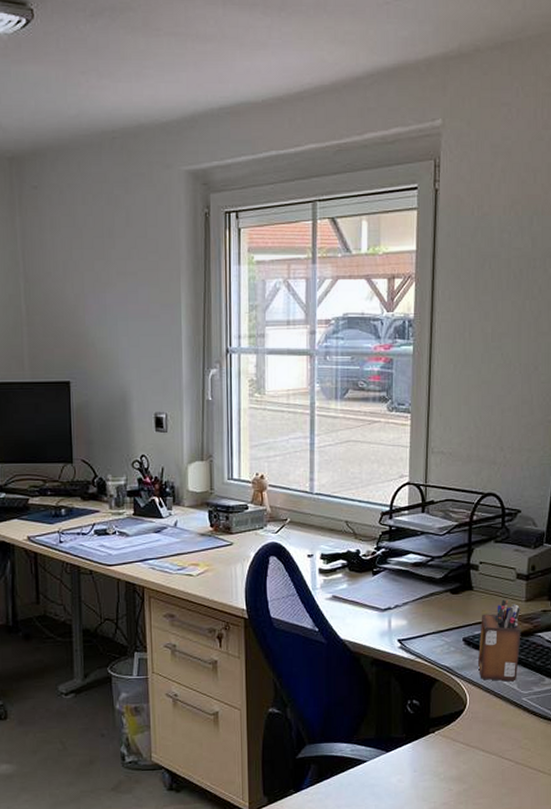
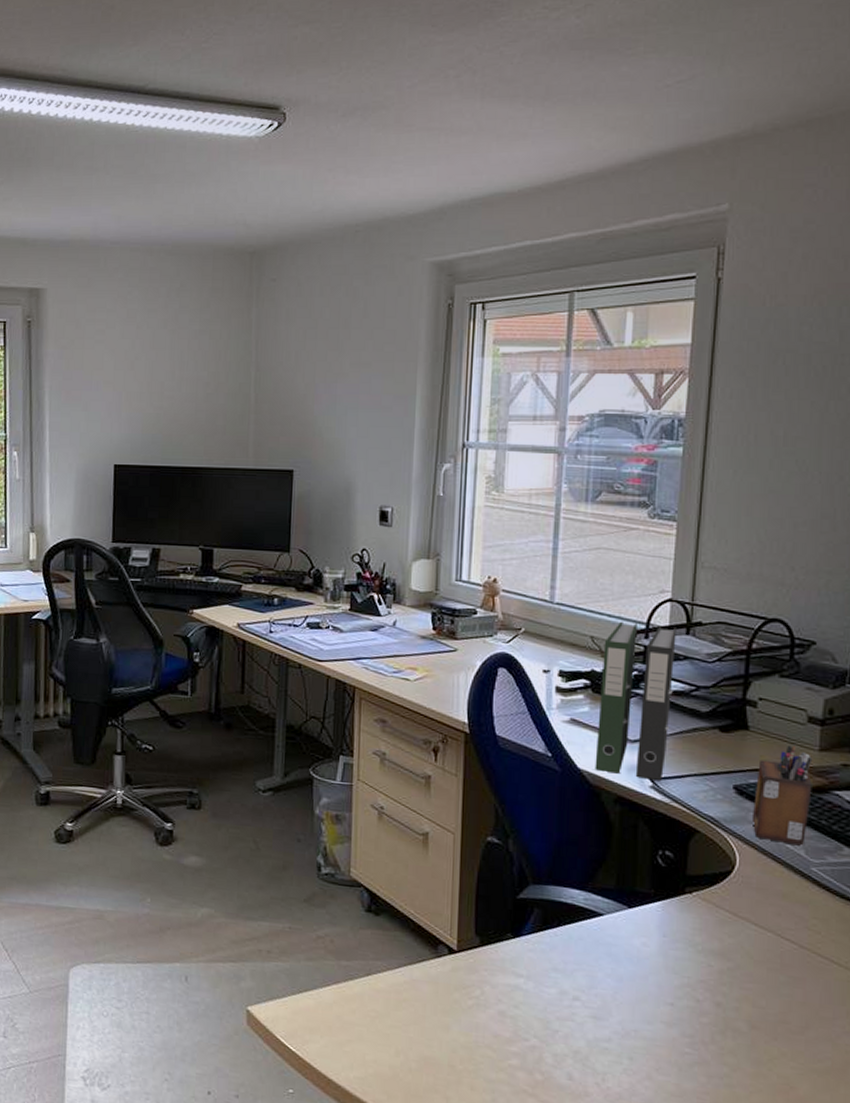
binder: none [354,505,414,642] -> present [595,621,677,782]

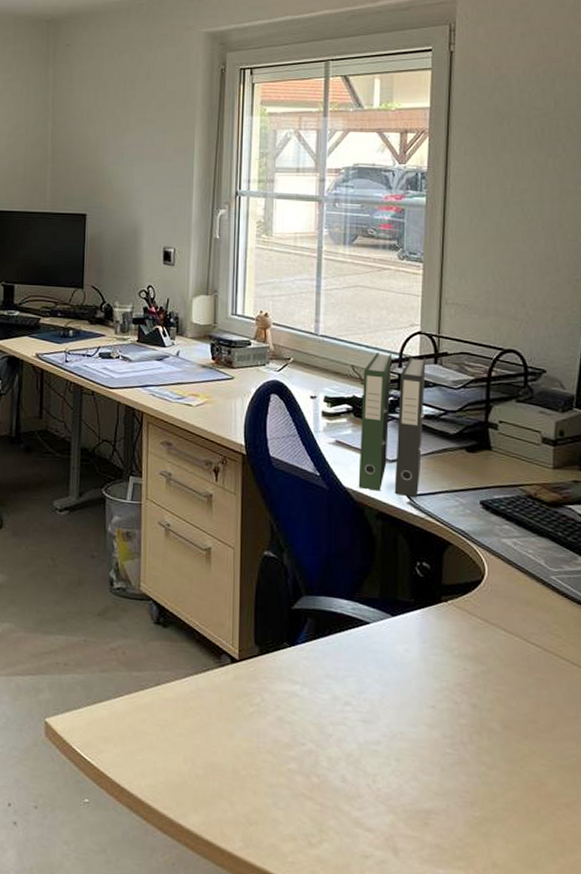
desk organizer: present [753,744,813,846] -> none [498,463,548,556]

